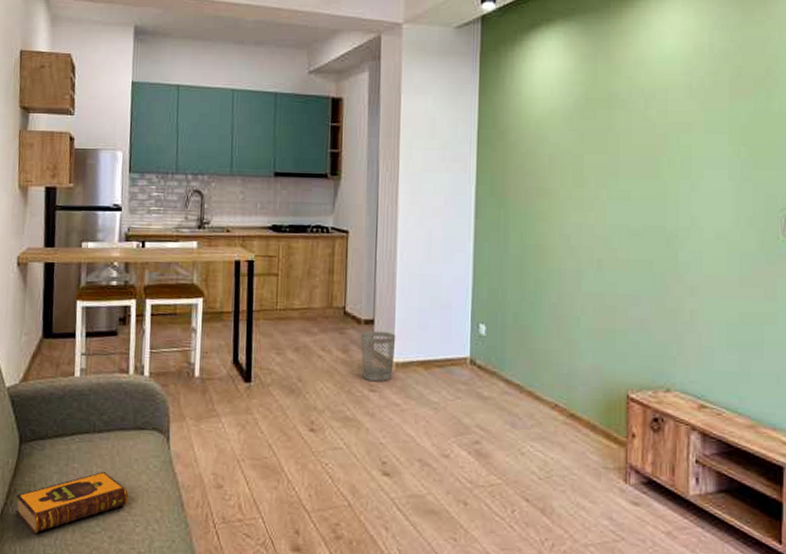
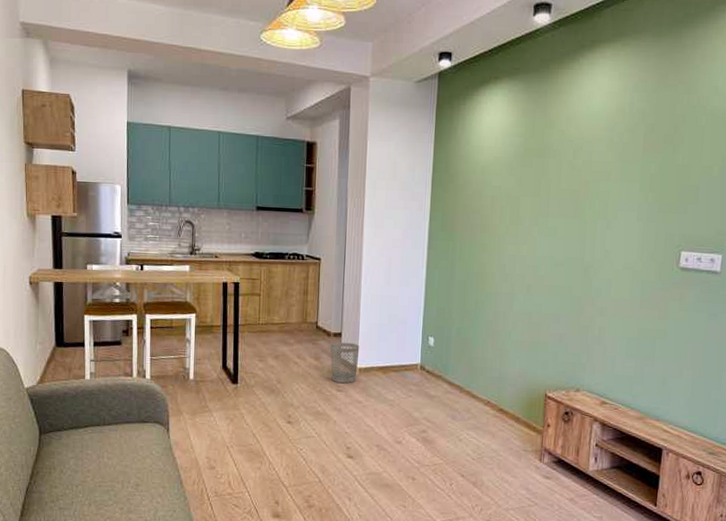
hardback book: present [15,471,129,534] -> none [39,456,135,507]

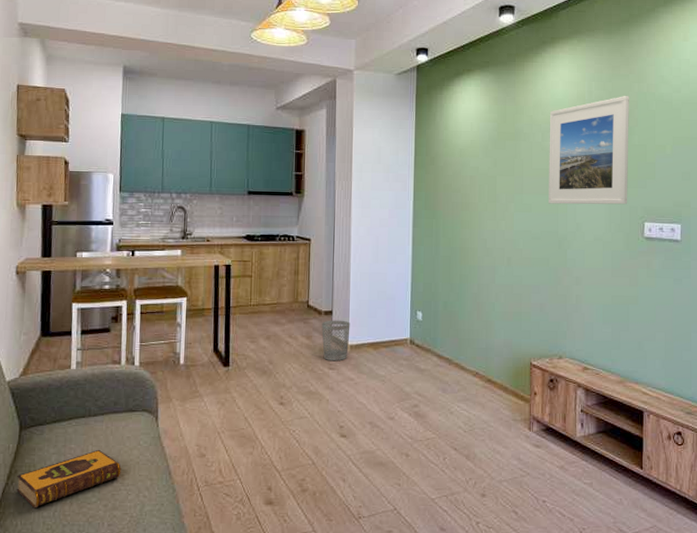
hardback book: none [39,456,135,507] -> present [16,449,121,509]
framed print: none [576,109,676,232] -> present [548,96,629,205]

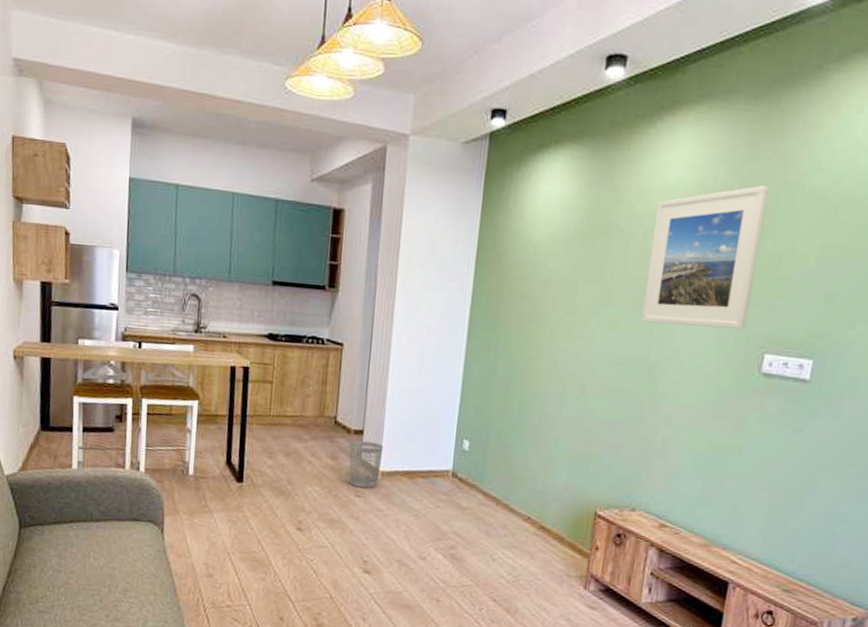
hardback book: present [16,449,121,509] -> none [17,556,124,610]

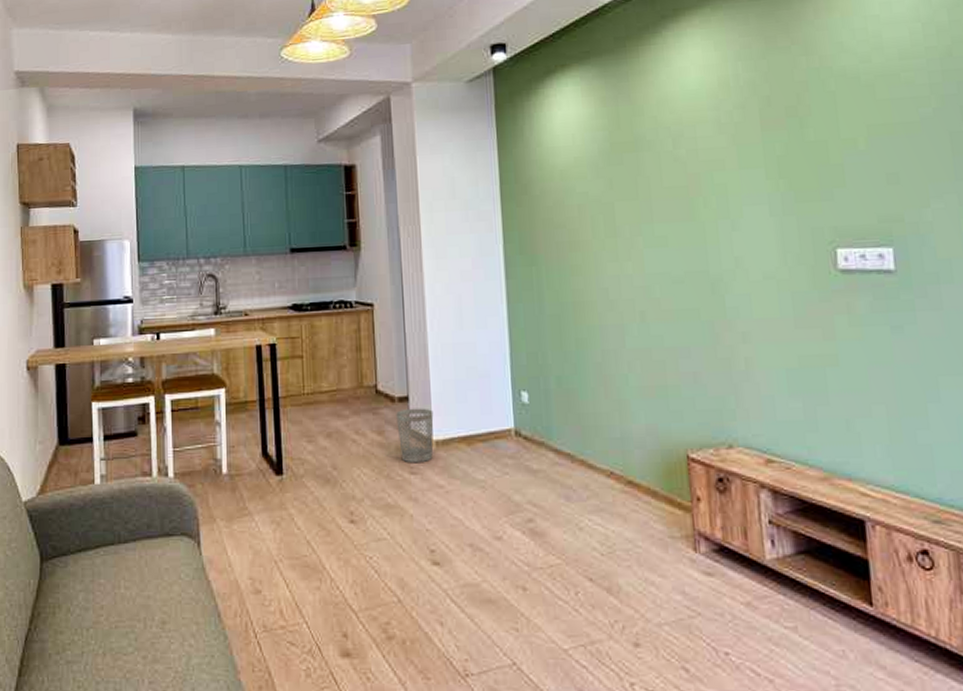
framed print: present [641,185,769,330] -> none [680,75,808,234]

